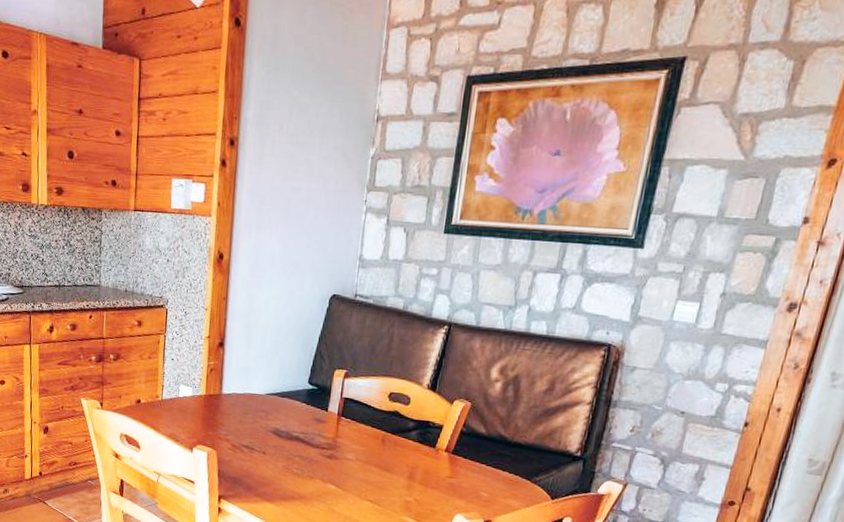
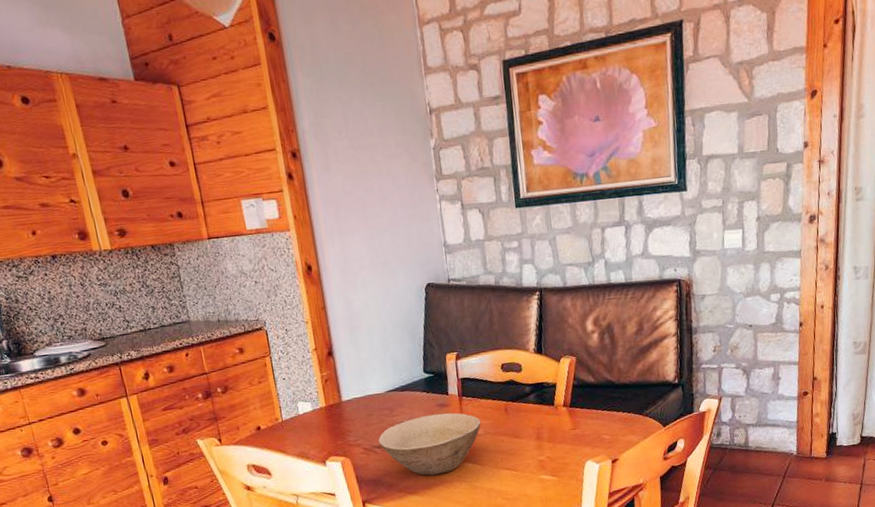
bowl: none [247,426,354,489] -> present [378,413,481,476]

